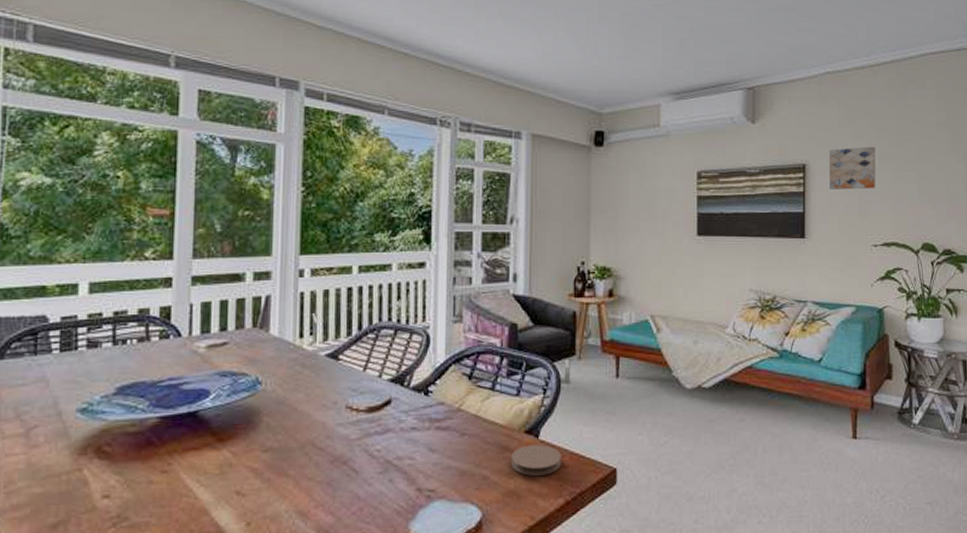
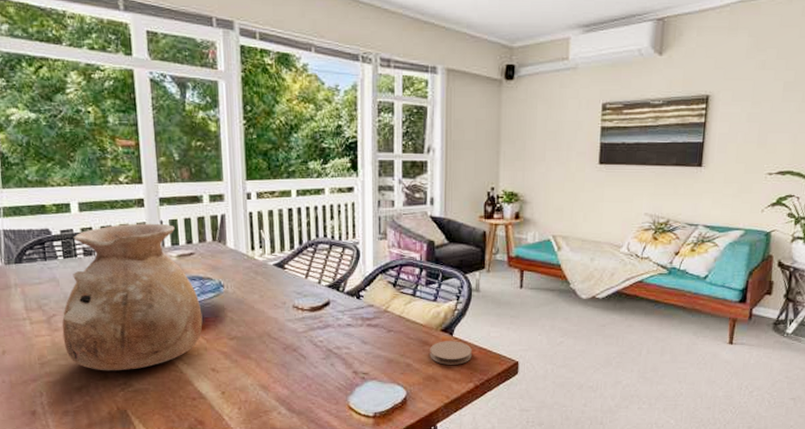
vase: none [42,306,231,501] -> present [62,223,203,371]
wall art: present [829,146,876,190] -> none [731,77,782,120]

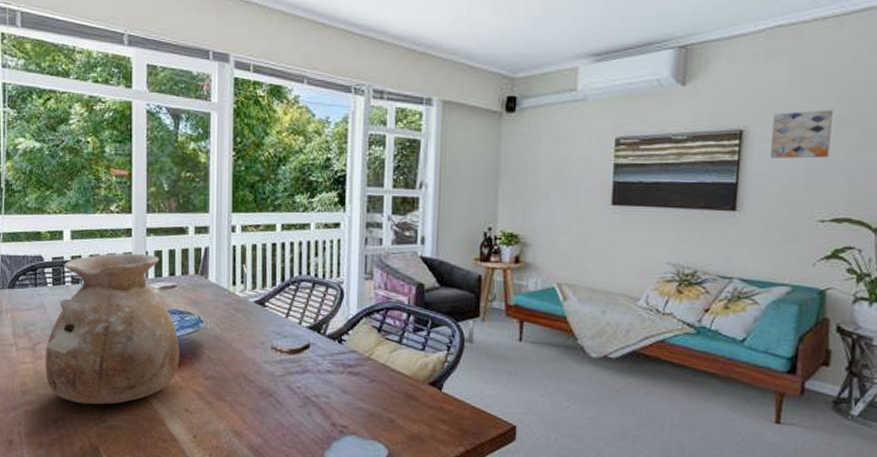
coaster: present [430,341,472,365] -> none [415,396,463,425]
wall art: none [731,77,782,120] -> present [770,110,833,159]

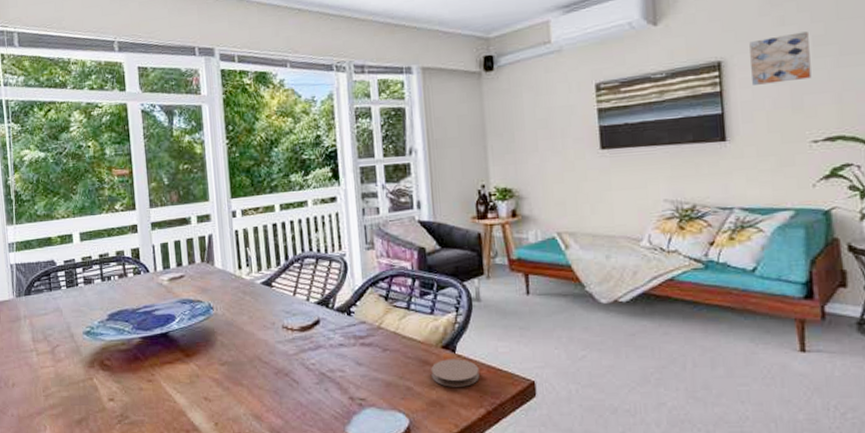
vase: present [45,253,180,405] -> none [64,247,194,403]
coaster: none [415,396,463,425] -> present [431,359,480,387]

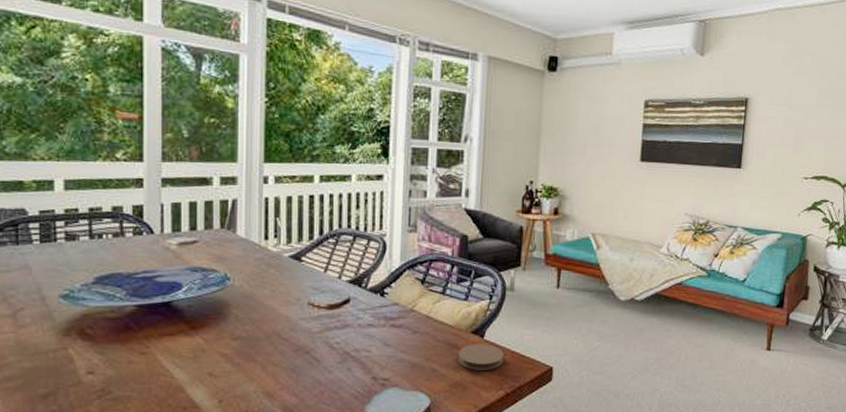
wall art: present [749,31,812,85] -> none [769,83,816,125]

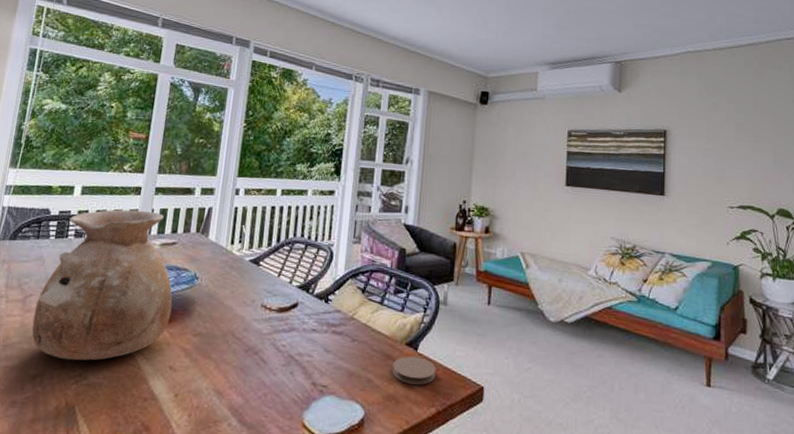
vase: none [30,205,202,376] -> present [31,209,172,361]

